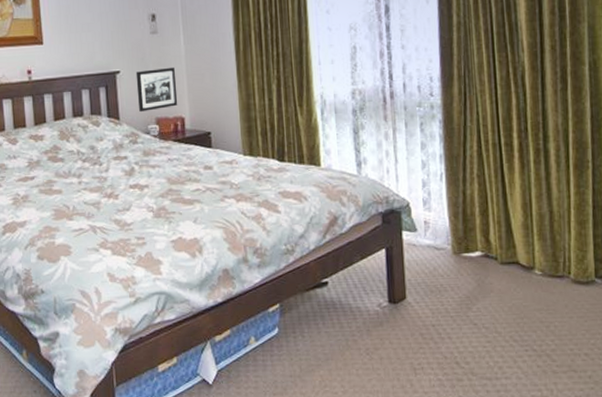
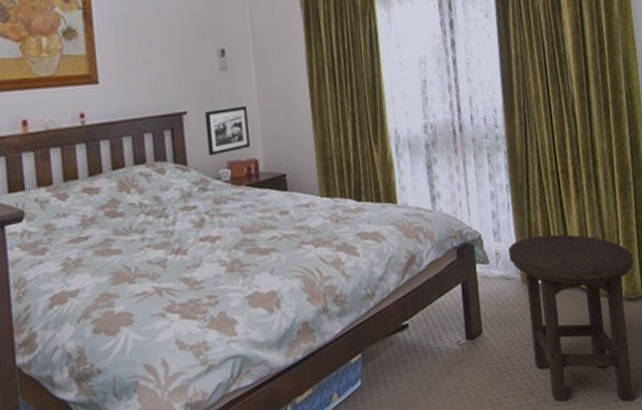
stool: none [439,208,587,387] -> present [508,234,634,402]

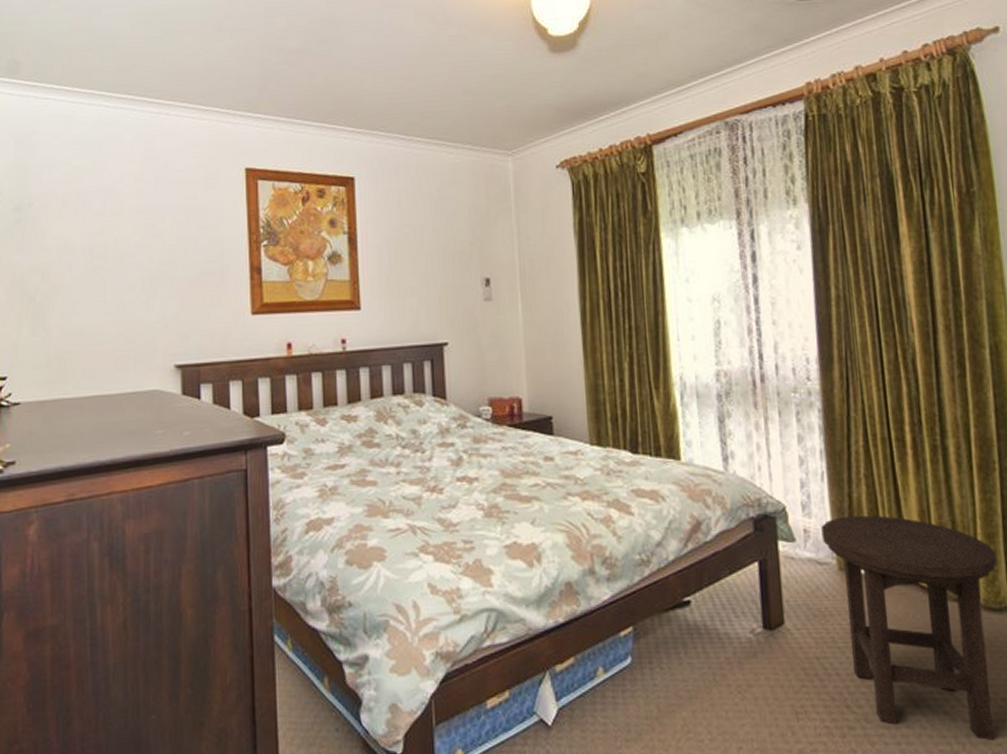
picture frame: present [204,105,251,156] -> none [466,339,515,392]

